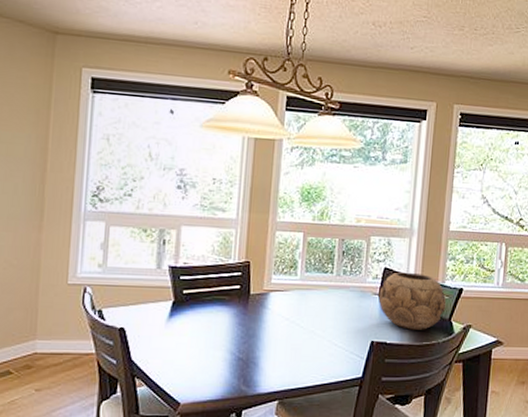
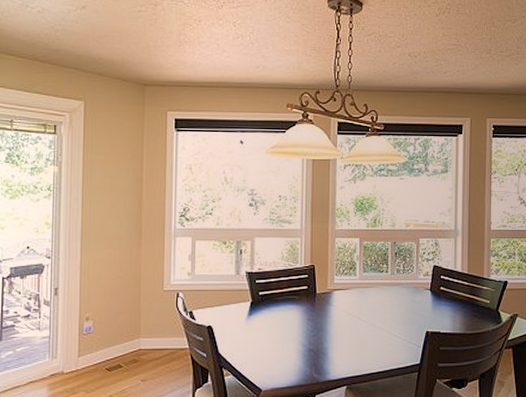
decorative bowl: present [378,271,447,330] -> none [430,268,493,320]

